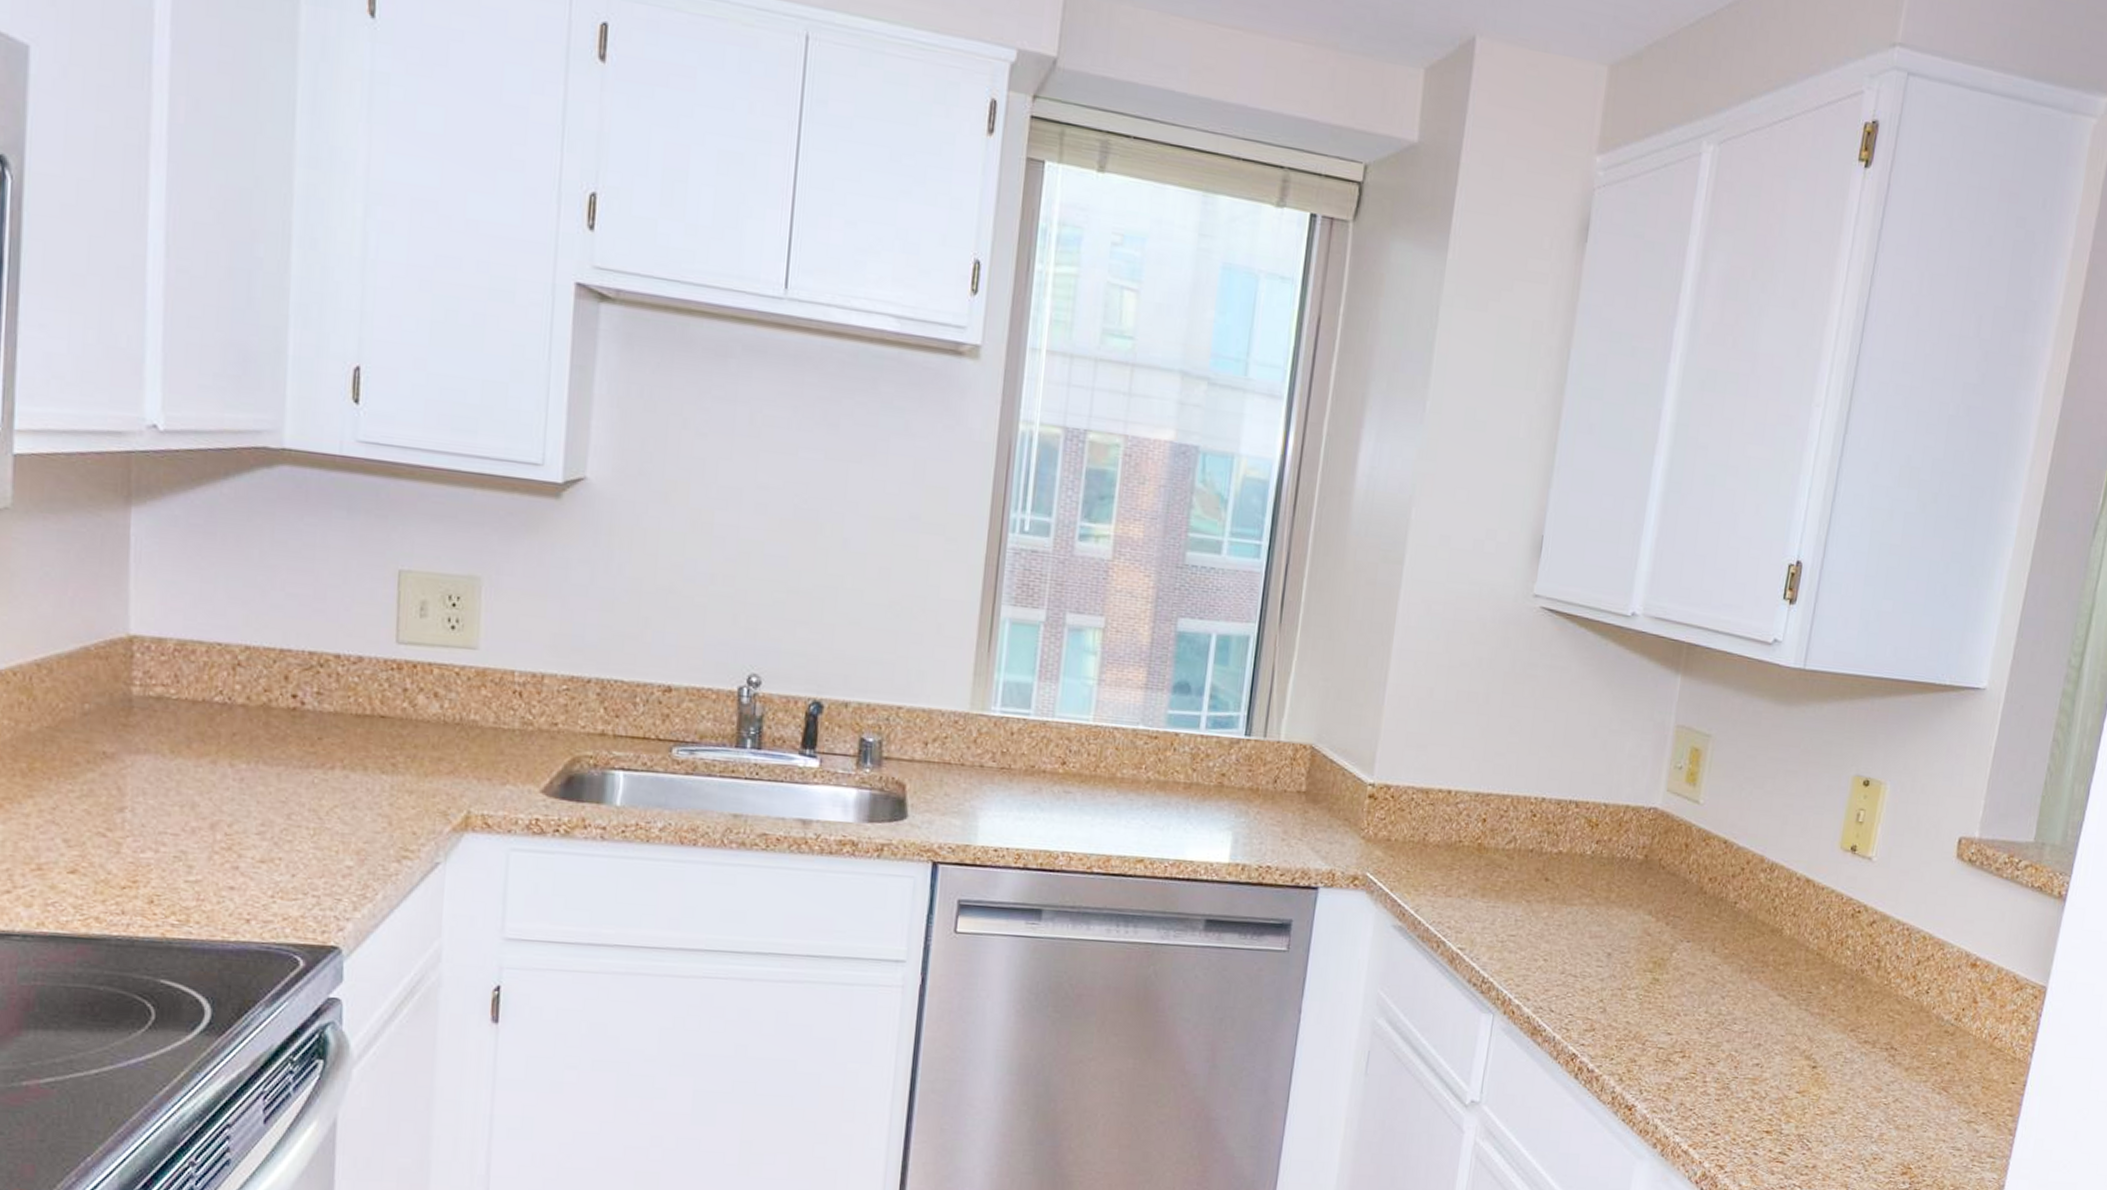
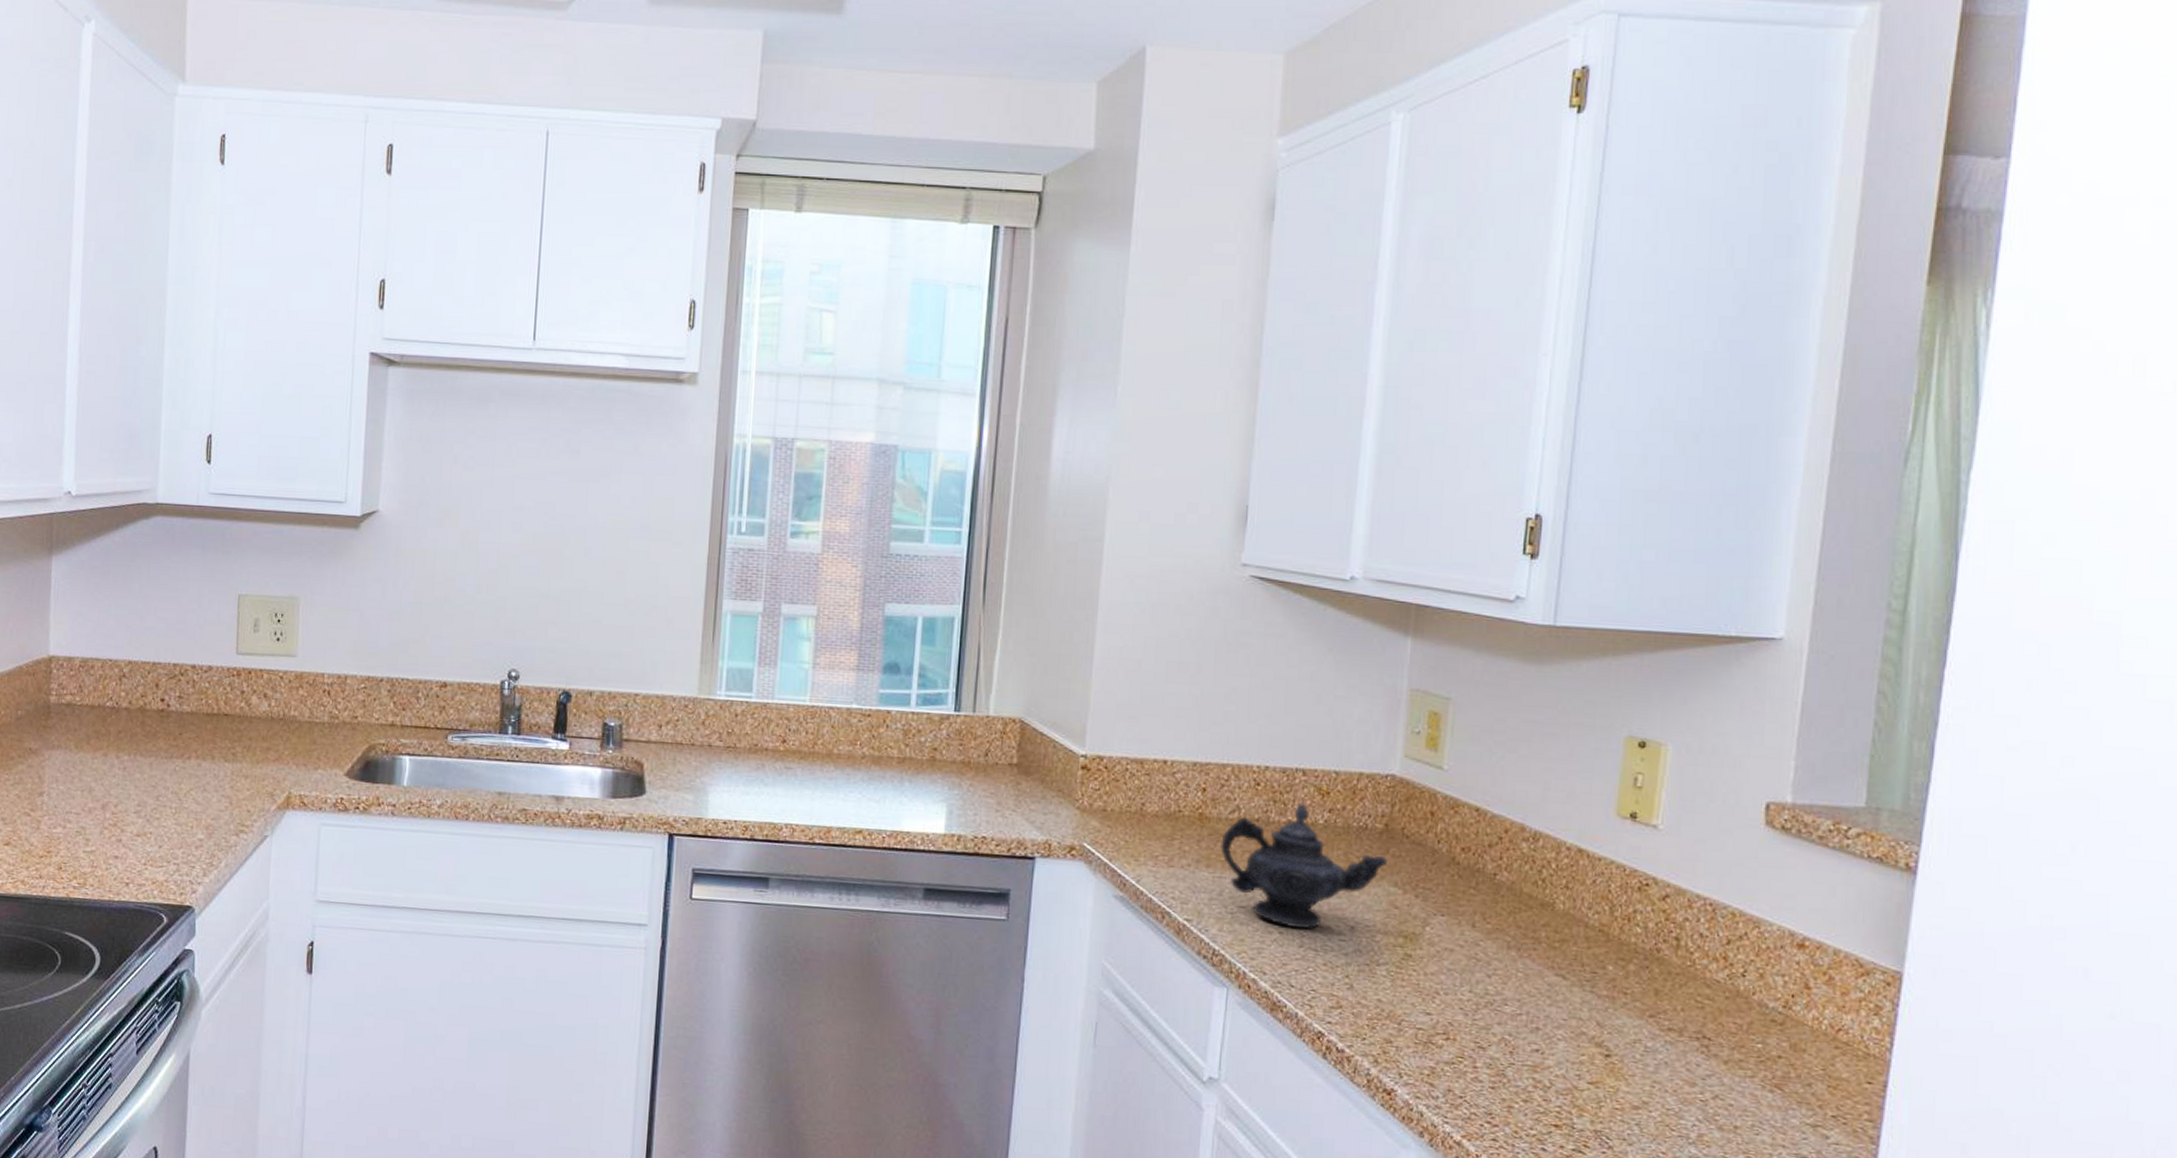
teapot: none [1496,834,1644,957] -> present [1220,802,1387,930]

